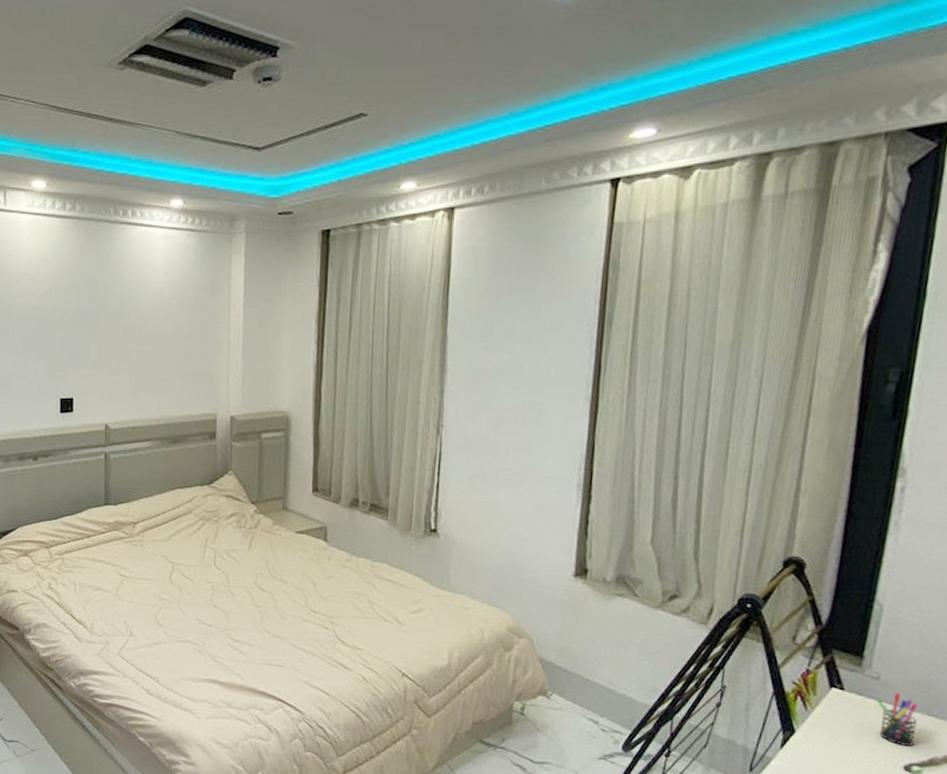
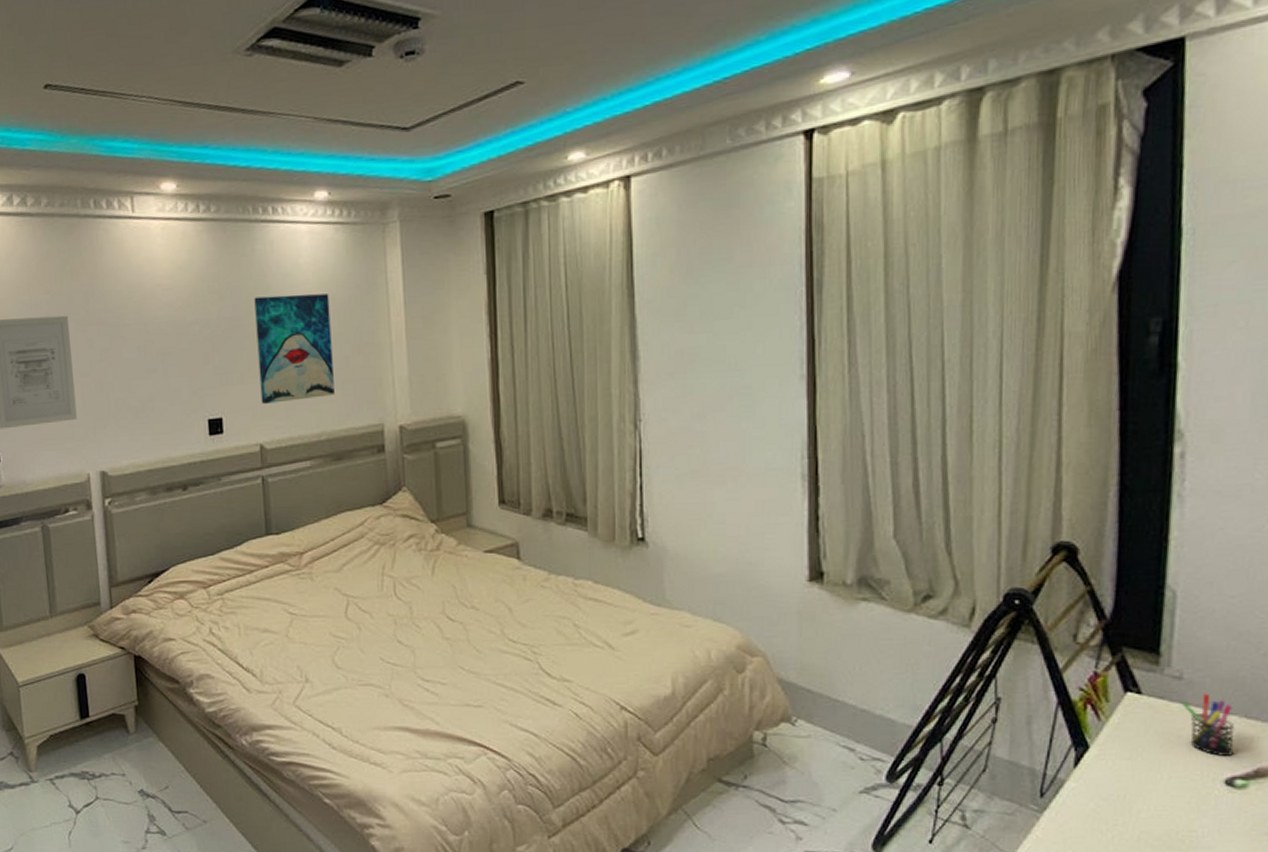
wall art: none [109,292,177,388] -> present [254,293,335,404]

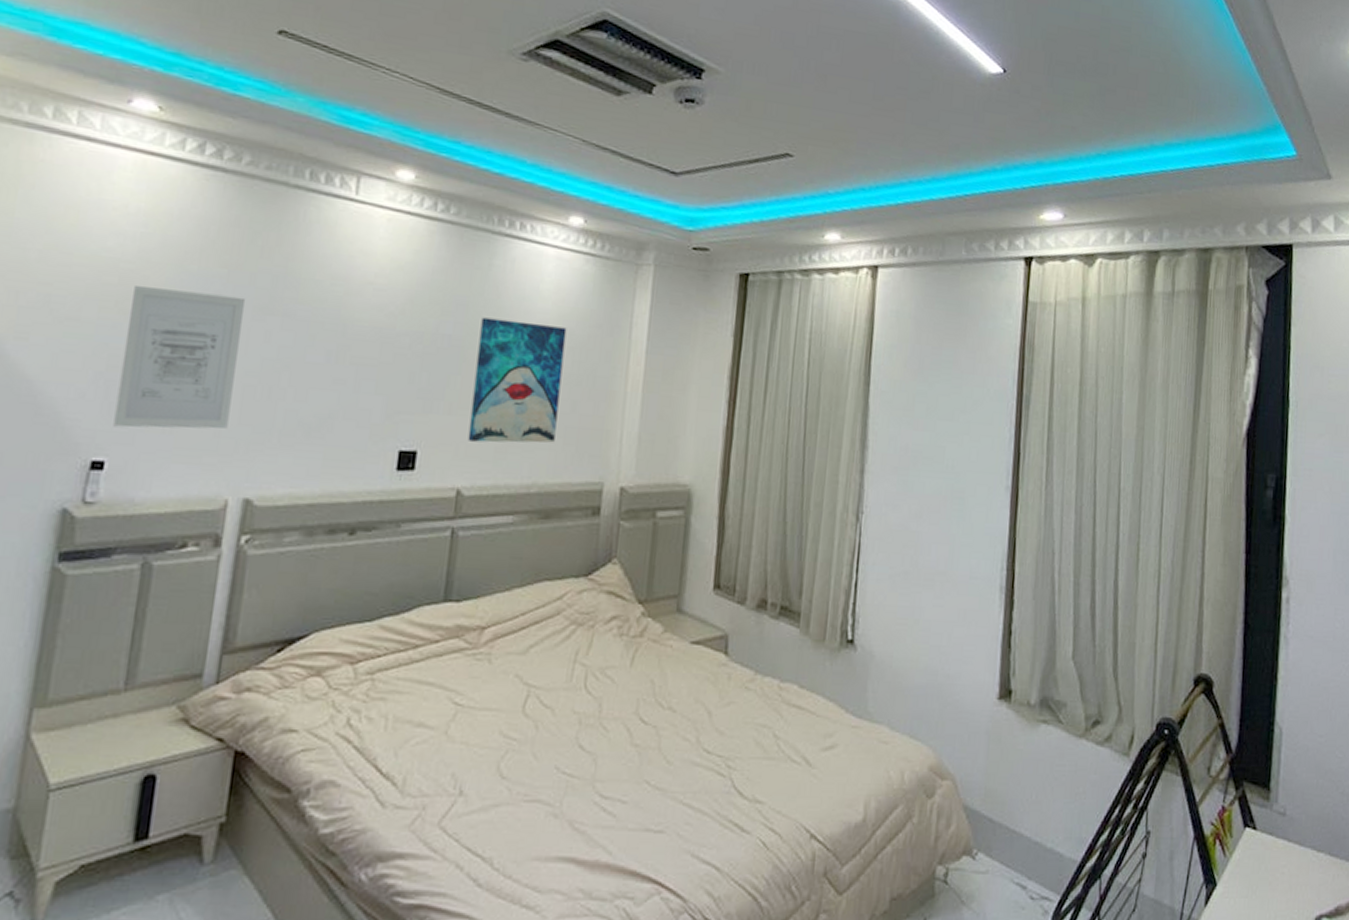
pen holder: present [1182,693,1234,756] -> none [1285,830,1321,893]

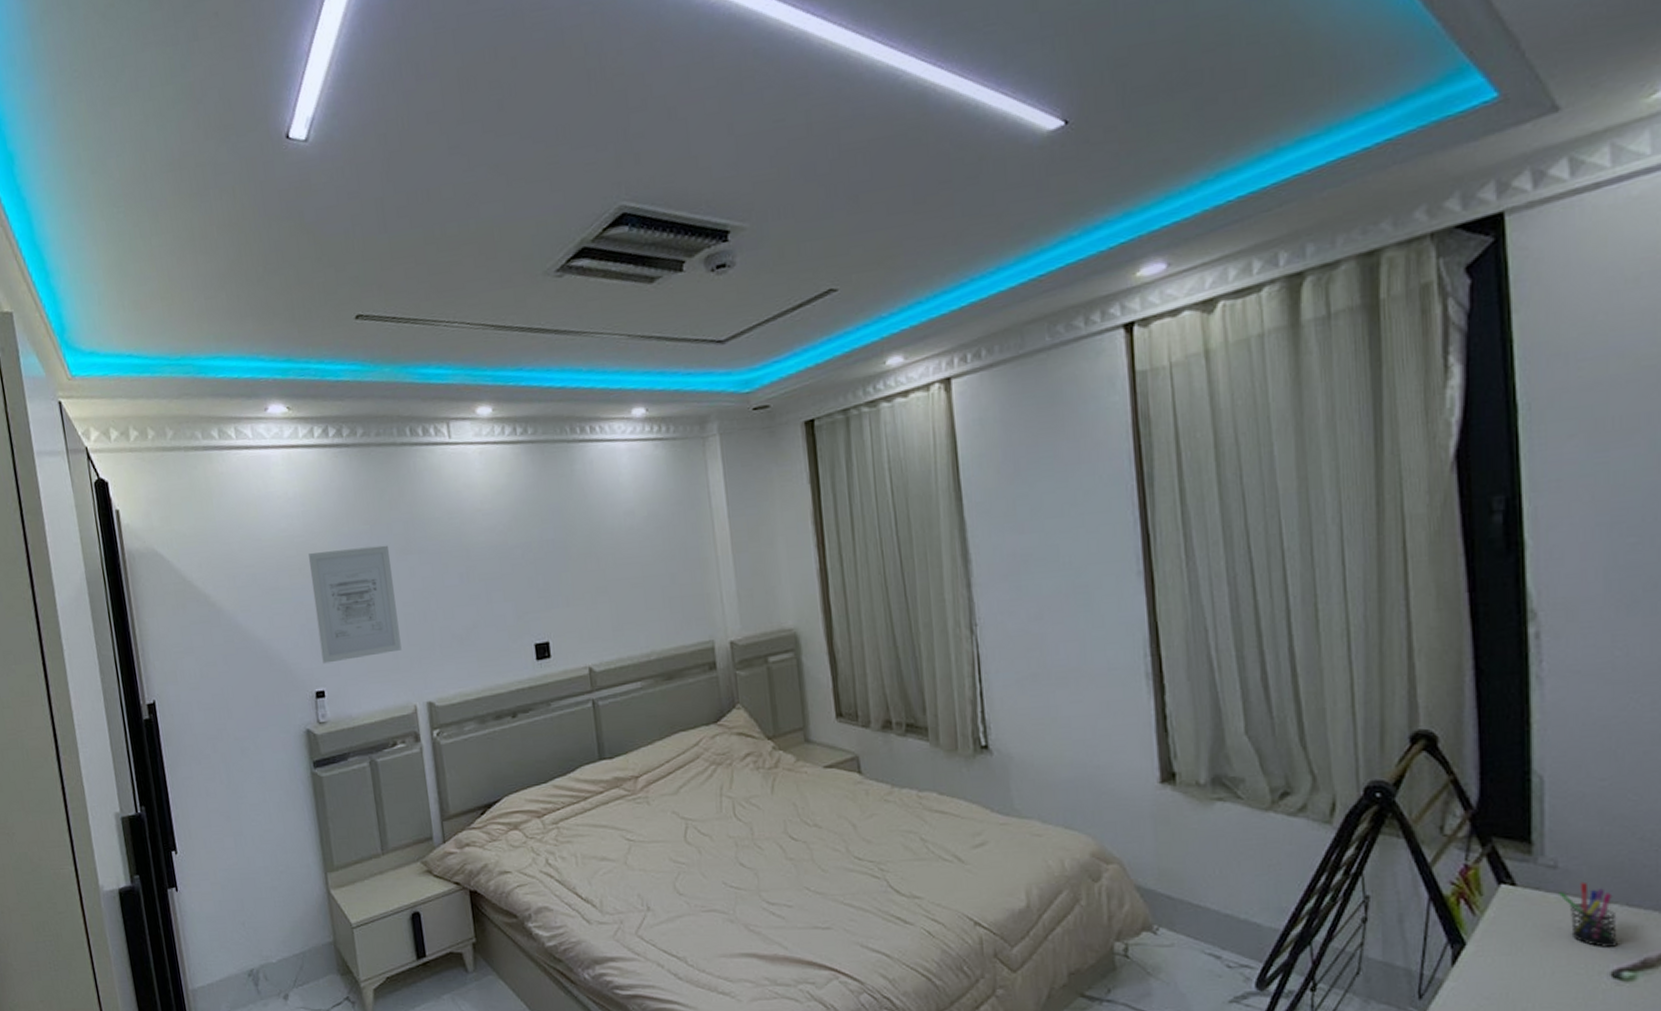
wall art: present [467,317,567,443] -> none [576,510,662,626]
pen holder: none [1285,830,1321,893] -> present [1559,881,1617,947]

